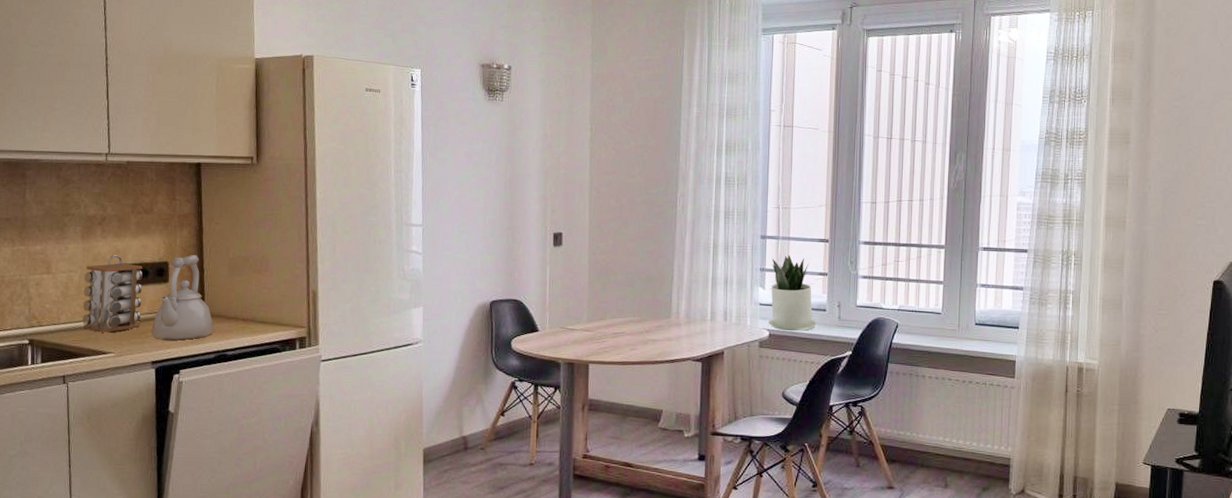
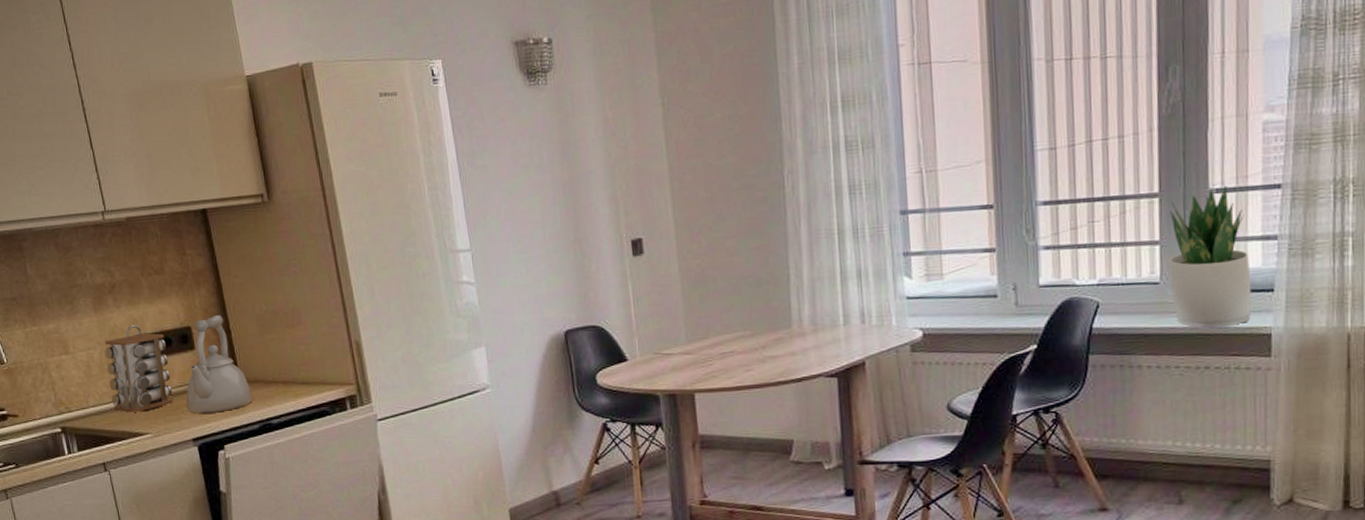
planter: present [768,254,817,332] -> none [917,230,986,328]
planter: none [948,245,1004,352] -> present [1169,185,1252,329]

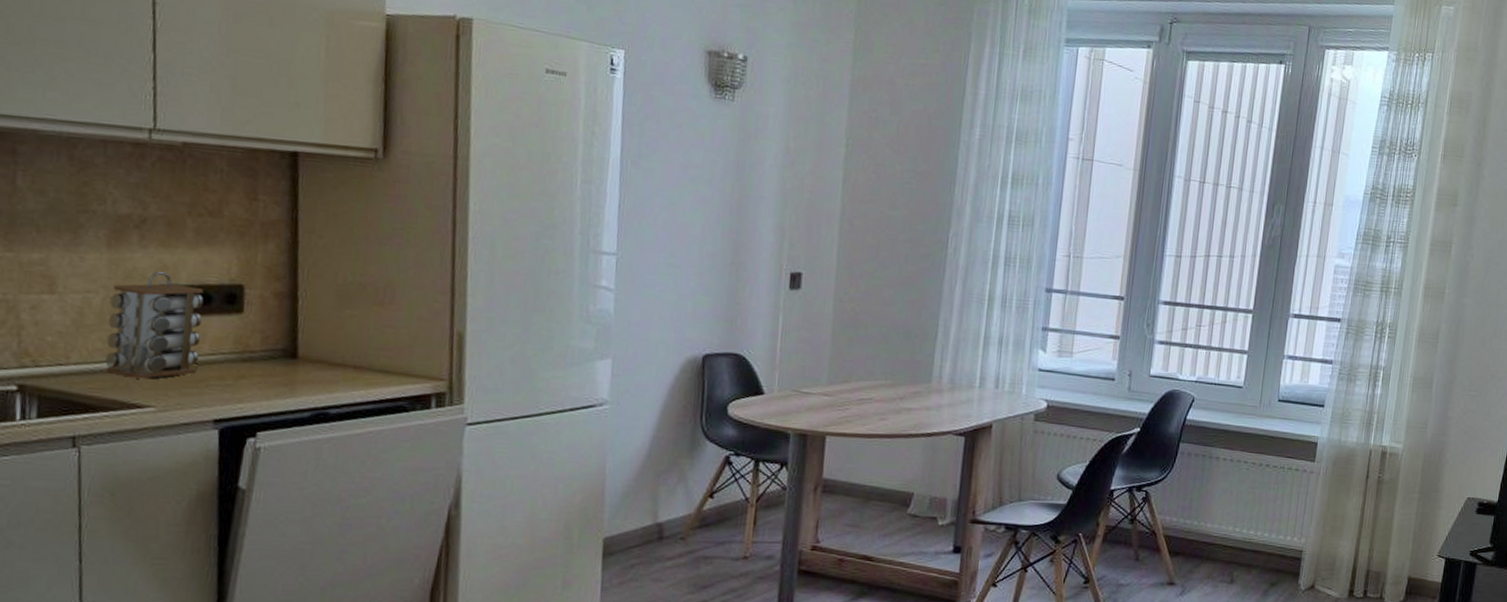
kettle: present [186,314,254,414] -> none [214,276,311,393]
planter: present [1169,185,1252,329] -> none [1250,312,1312,433]

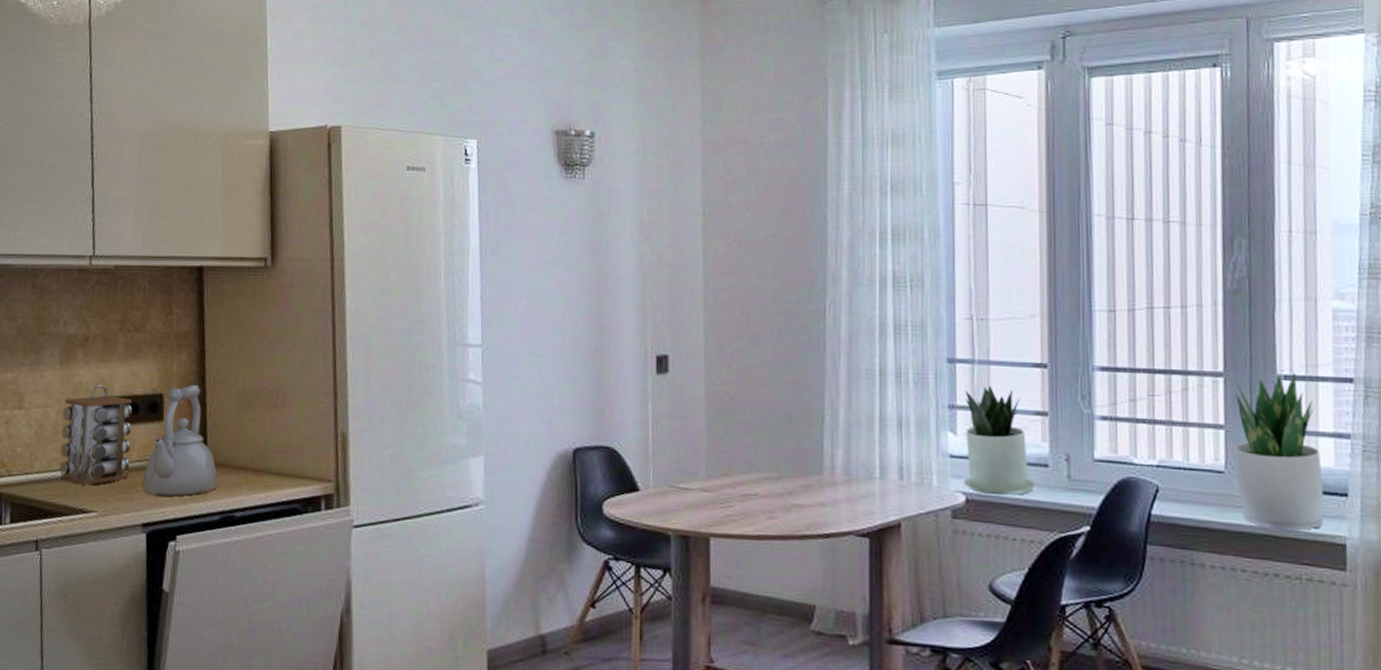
kettle: none [214,276,311,393] -> present [142,384,219,497]
planter: none [1046,312,1104,404] -> present [963,385,1036,496]
planter: none [1250,312,1312,433] -> present [1234,372,1324,531]

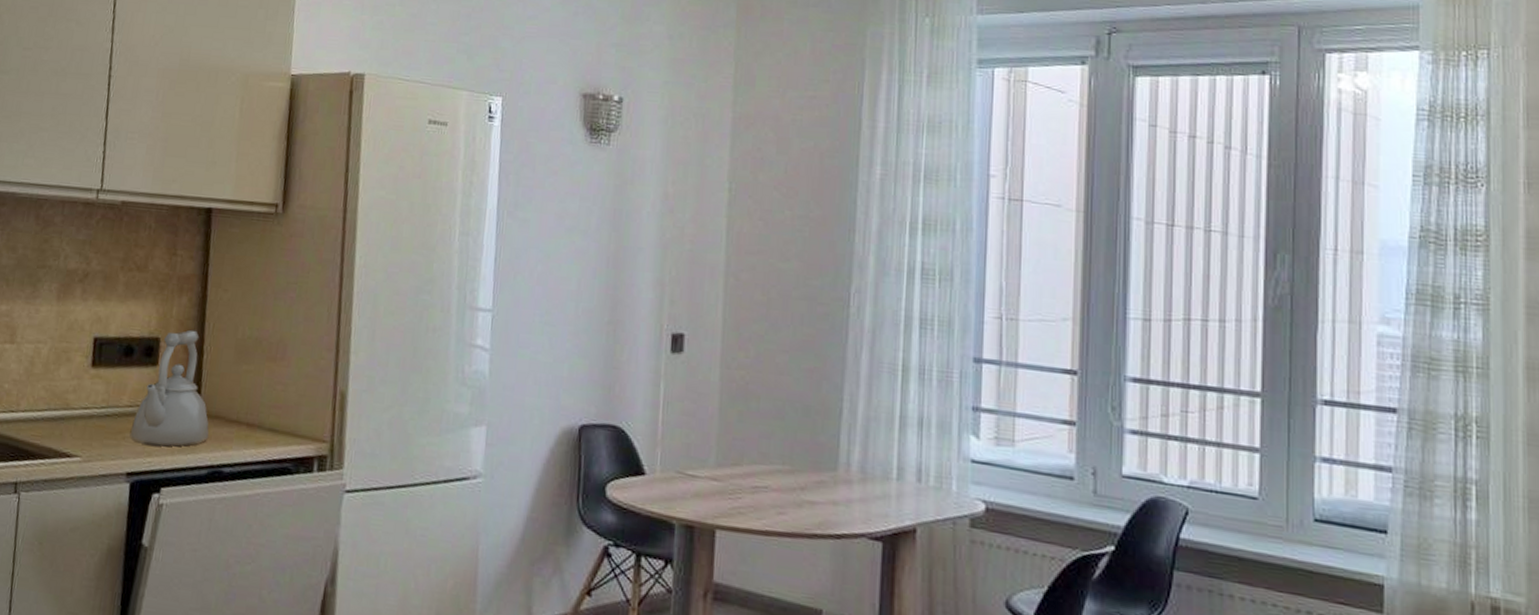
spice rack: present [59,385,132,486] -> none [46,324,127,429]
planter: present [963,385,1036,496] -> none [983,389,1060,508]
planter: present [1234,372,1324,531] -> none [1269,398,1362,568]

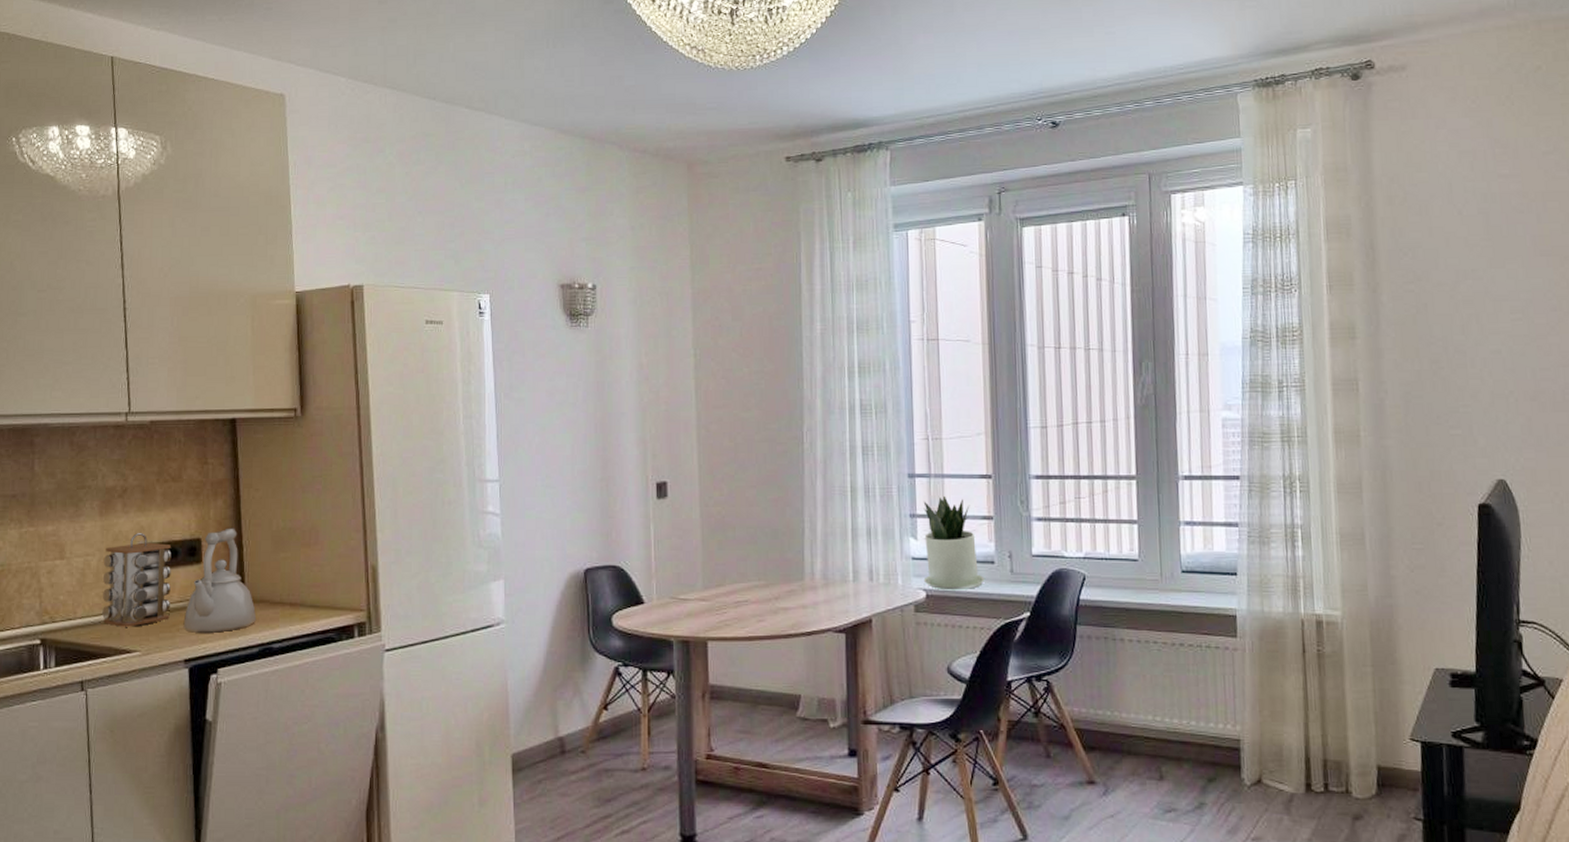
spice rack: none [46,324,127,429] -> present [102,533,172,627]
planter: none [983,389,1060,508] -> present [923,495,984,590]

